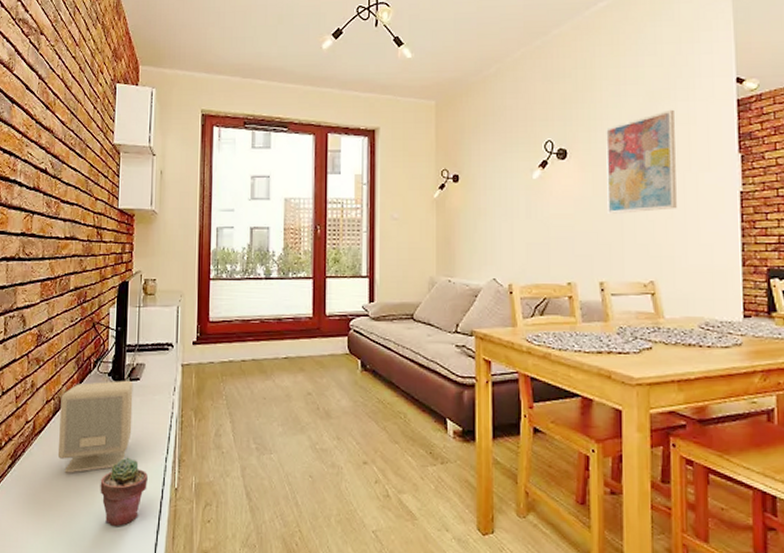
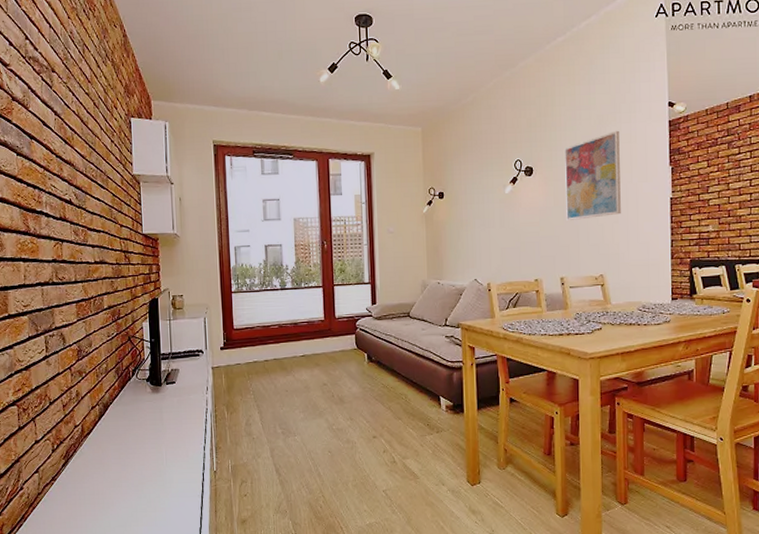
speaker: present [57,380,133,473] -> none [105,384,172,467]
potted succulent: present [100,457,148,527] -> none [147,449,190,507]

